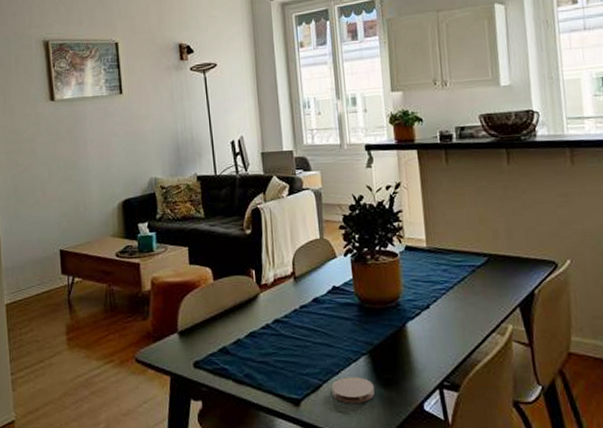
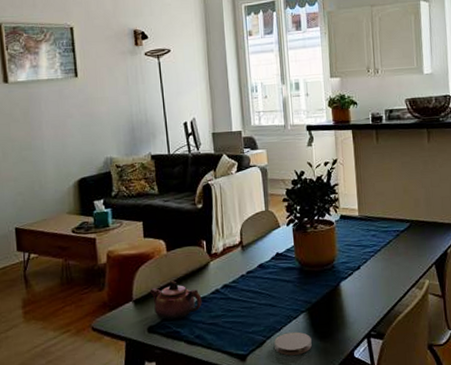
teapot: none [195,312,252,356] -> present [150,281,202,320]

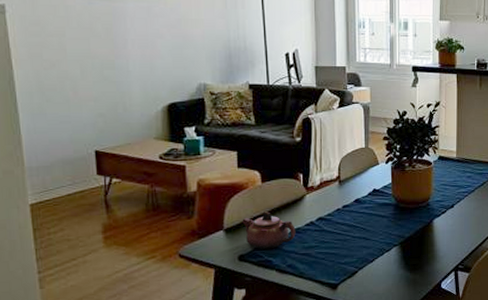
coaster: present [274,331,312,356] -> none [366,264,402,286]

